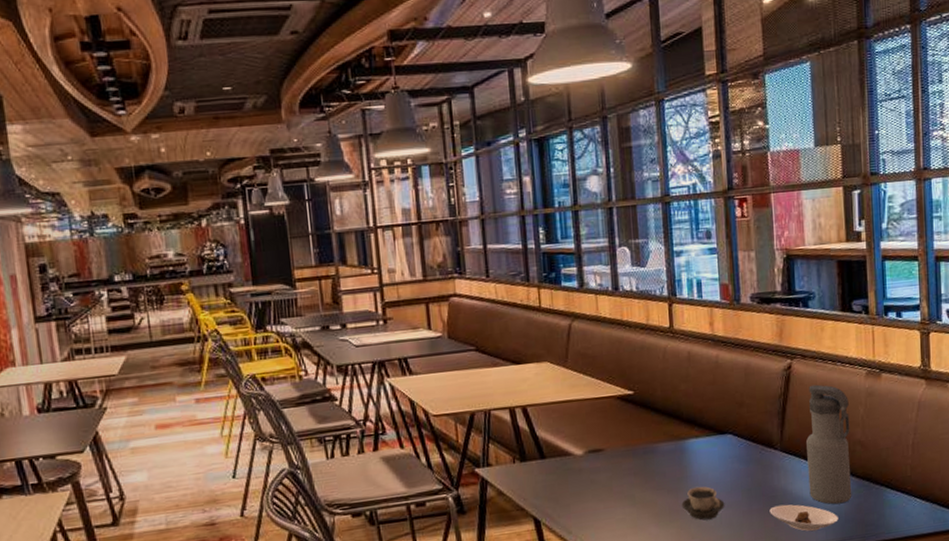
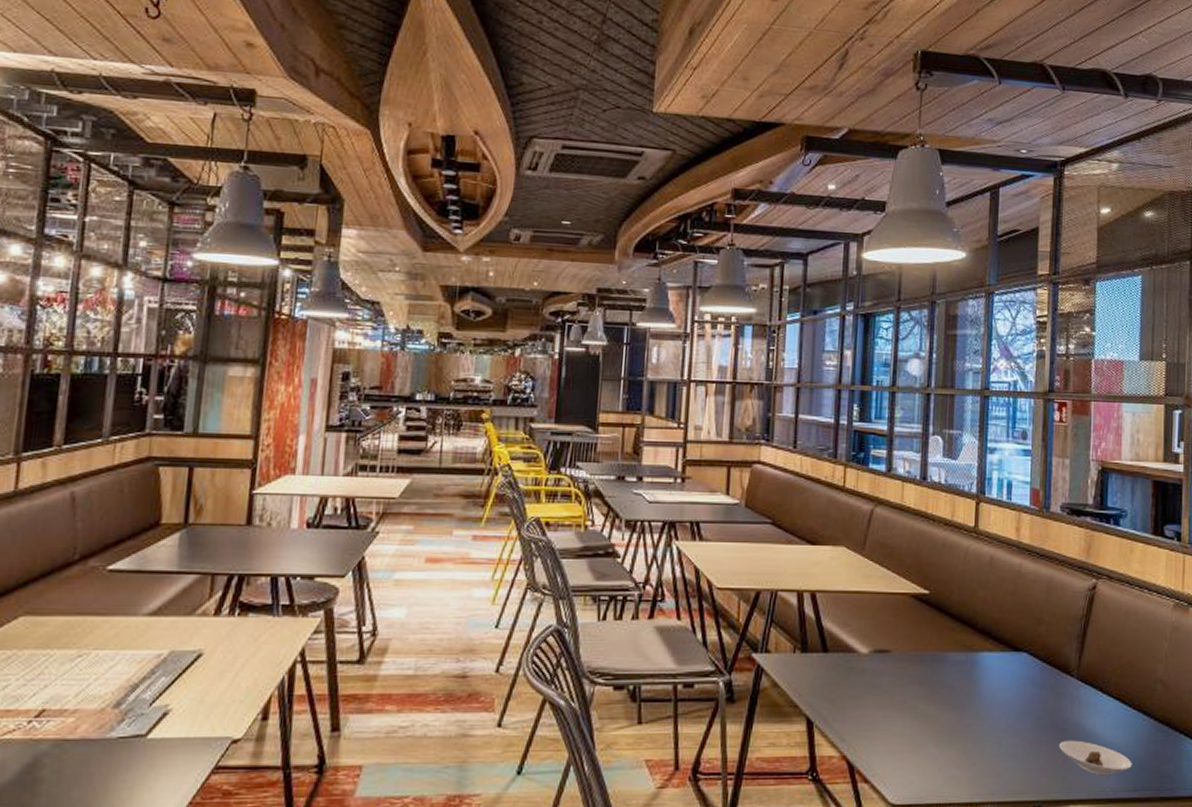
cup: present [681,486,725,521] -> none [966,706,1012,746]
water bottle: present [806,384,852,505] -> none [1103,610,1153,748]

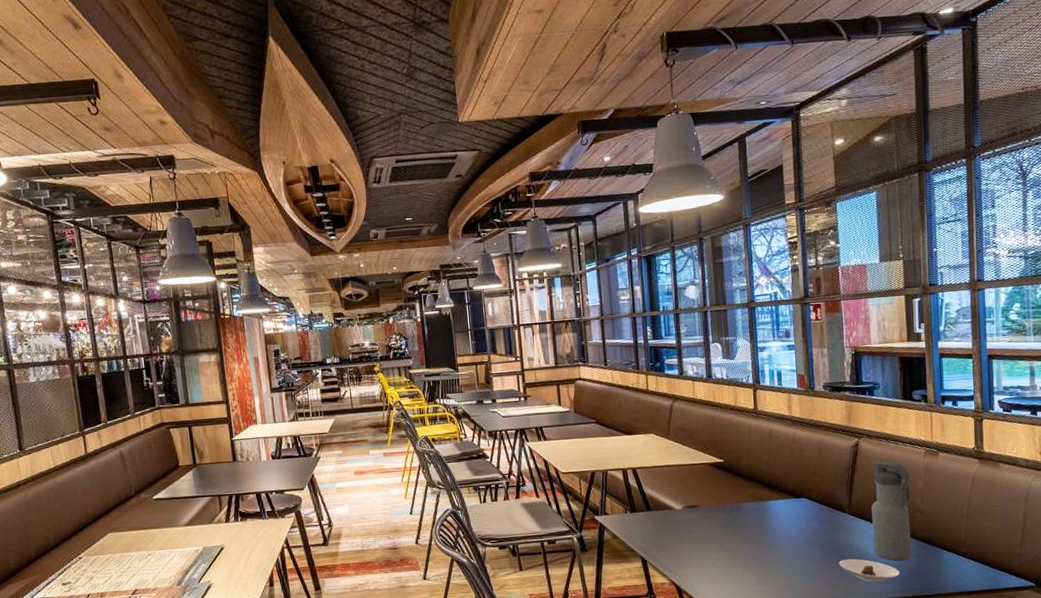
water bottle: none [1103,610,1153,748] -> present [871,460,912,561]

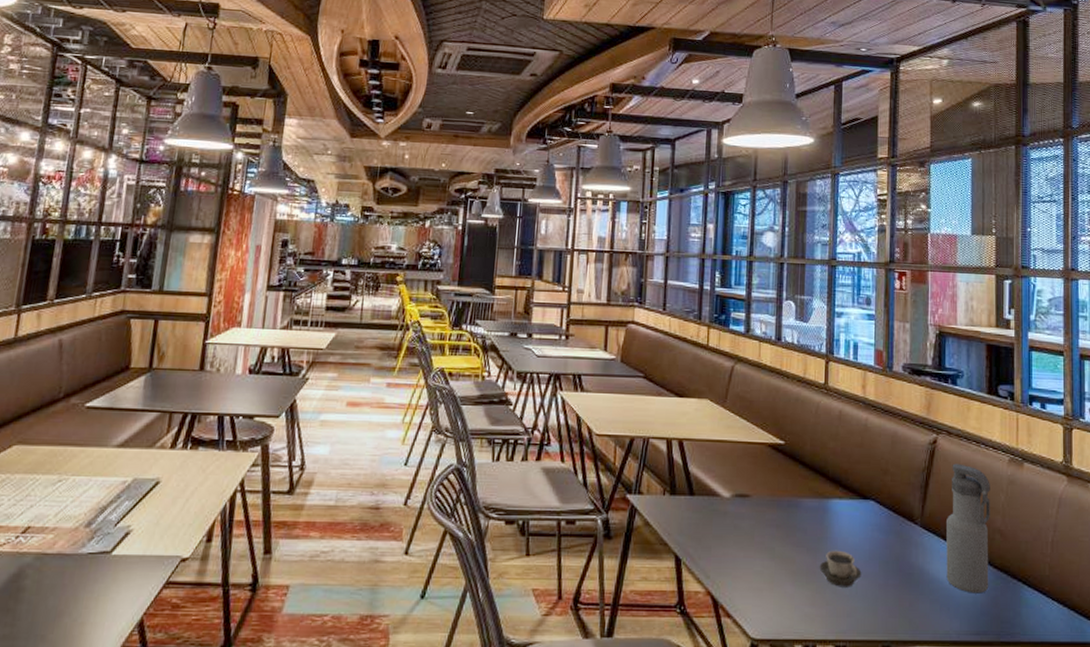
cup: none [763,539,801,568] -> present [819,550,862,587]
saucer: present [839,558,900,583] -> none [905,584,974,619]

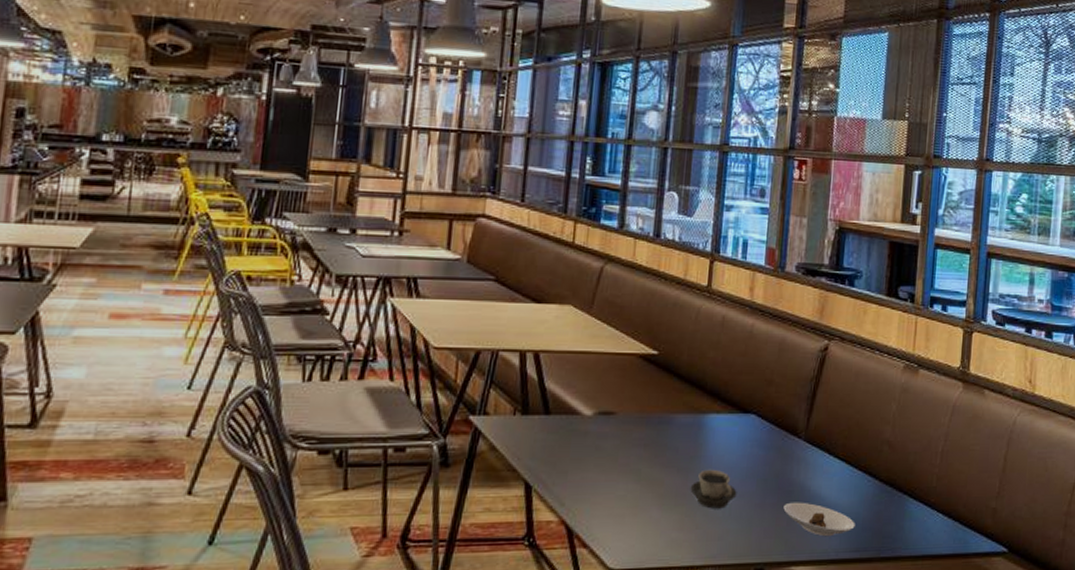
saucer: none [905,584,974,619] -> present [783,502,855,537]
water bottle: present [946,463,990,594] -> none [828,372,882,509]

